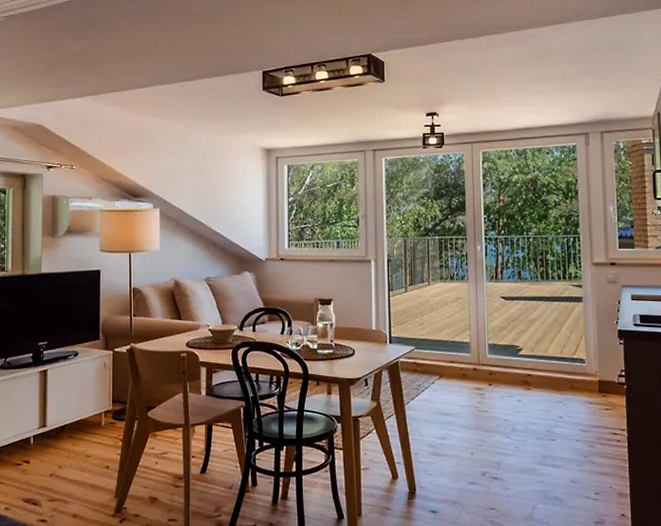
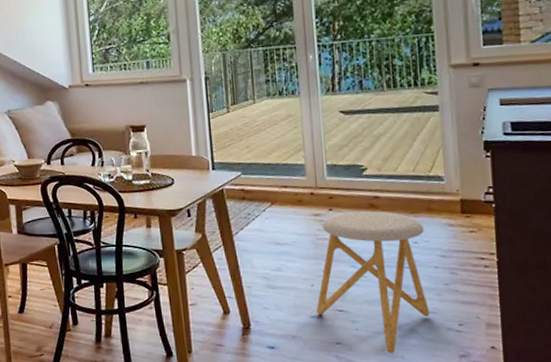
stool: none [474,387,572,520] -> present [316,211,430,354]

